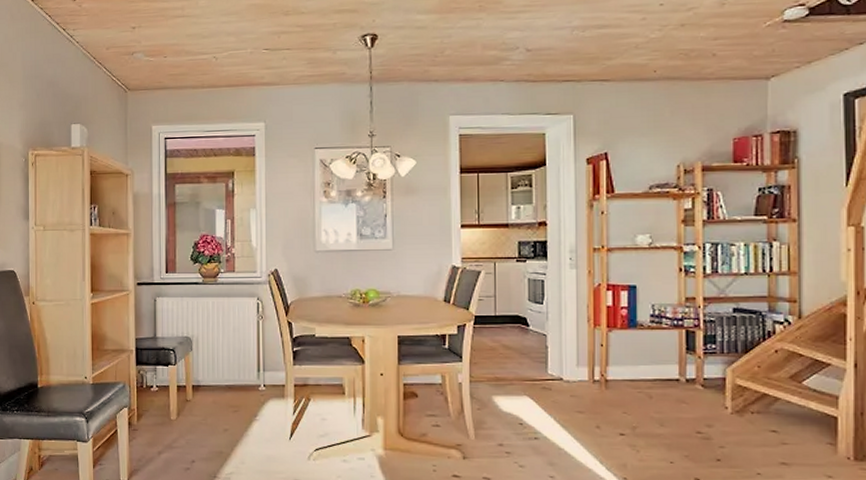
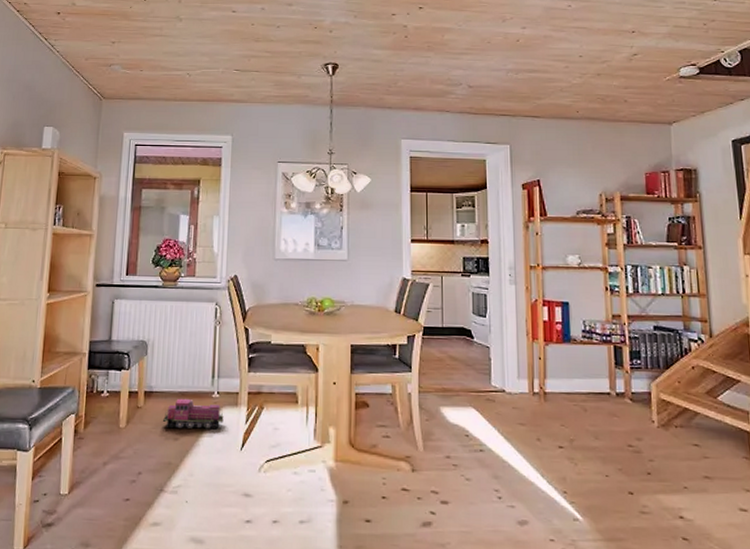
toy train: none [211,391,271,420] -> present [162,398,224,429]

